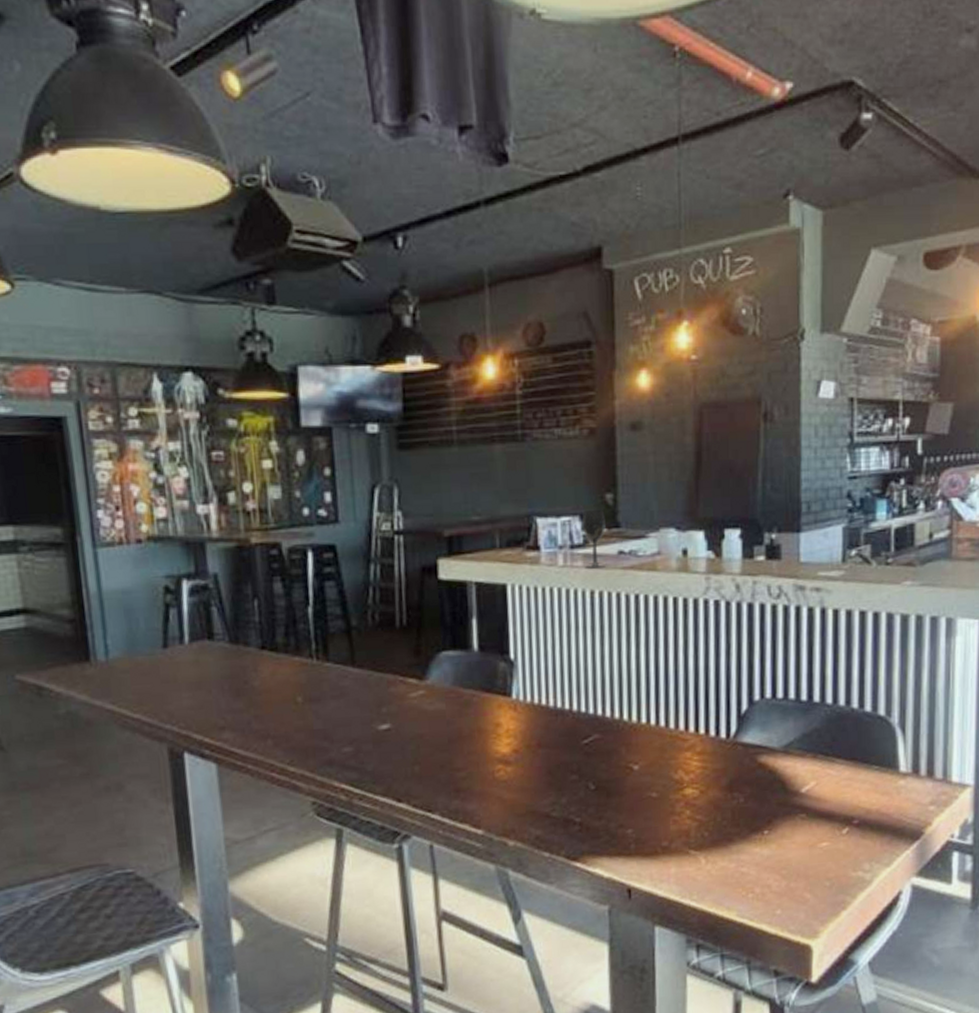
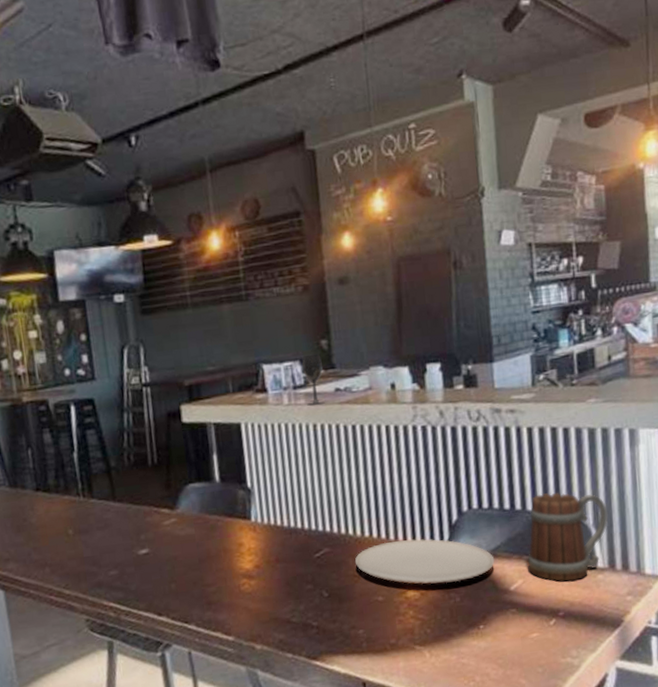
plate: none [629,728,786,782] -> present [355,539,495,584]
beer mug: none [822,684,916,786] -> present [528,492,608,581]

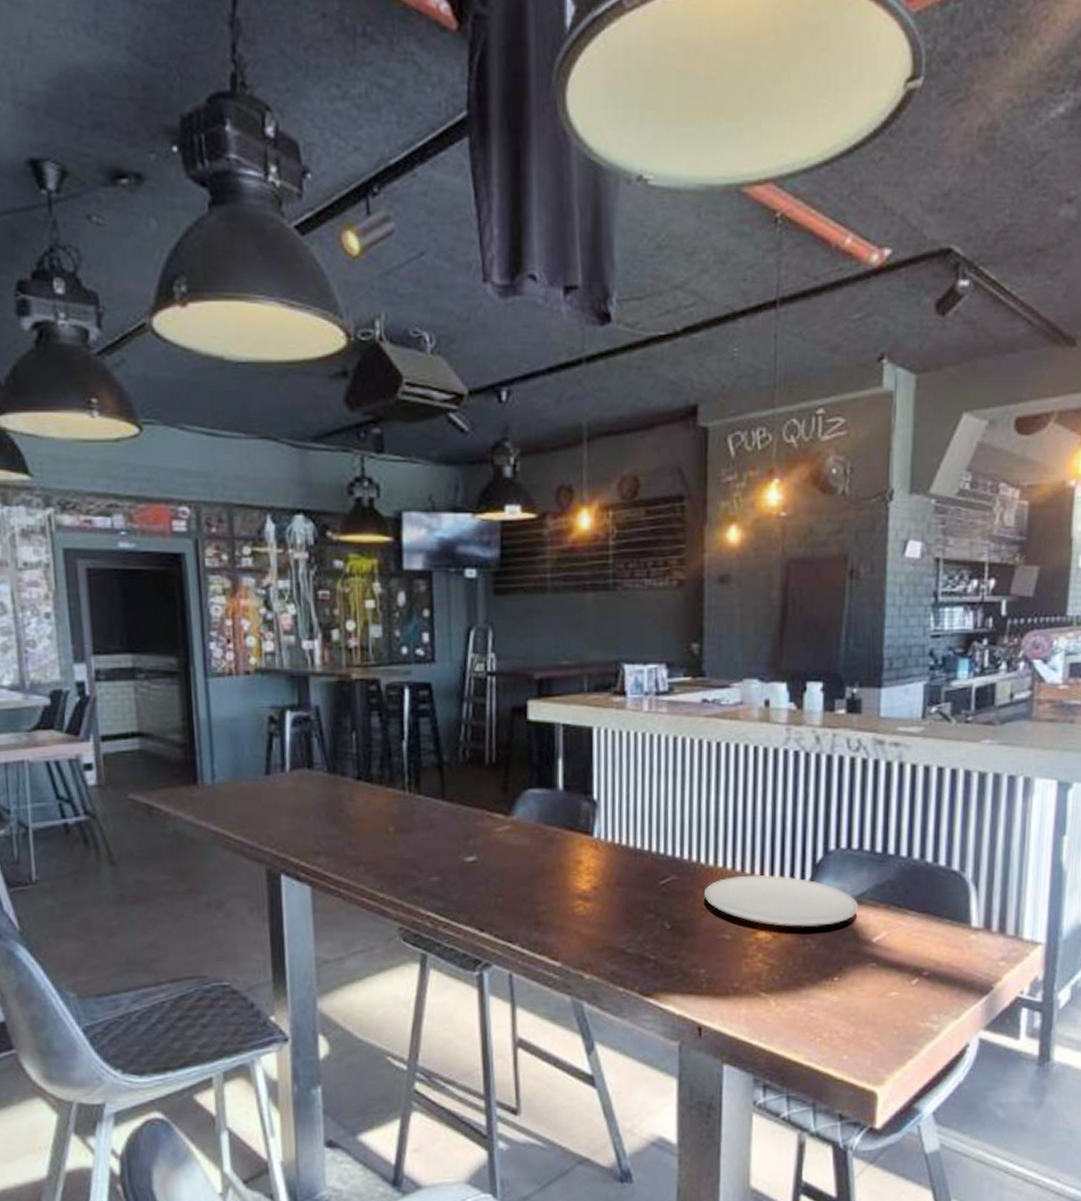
wine glass: present [301,354,325,406] -> none [667,659,692,717]
beer mug: present [528,492,608,581] -> none [894,839,990,938]

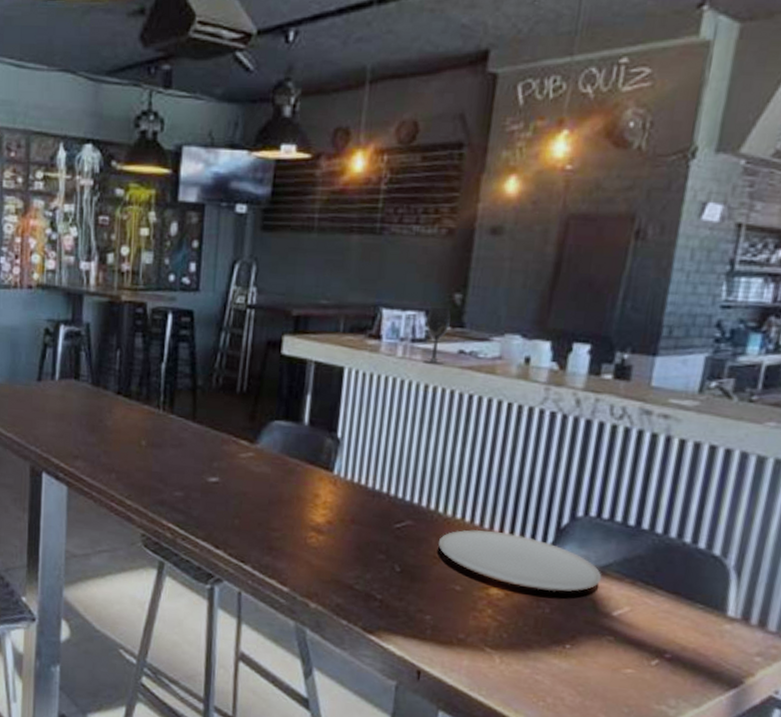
wine glass: none [667,659,692,717] -> present [423,308,452,366]

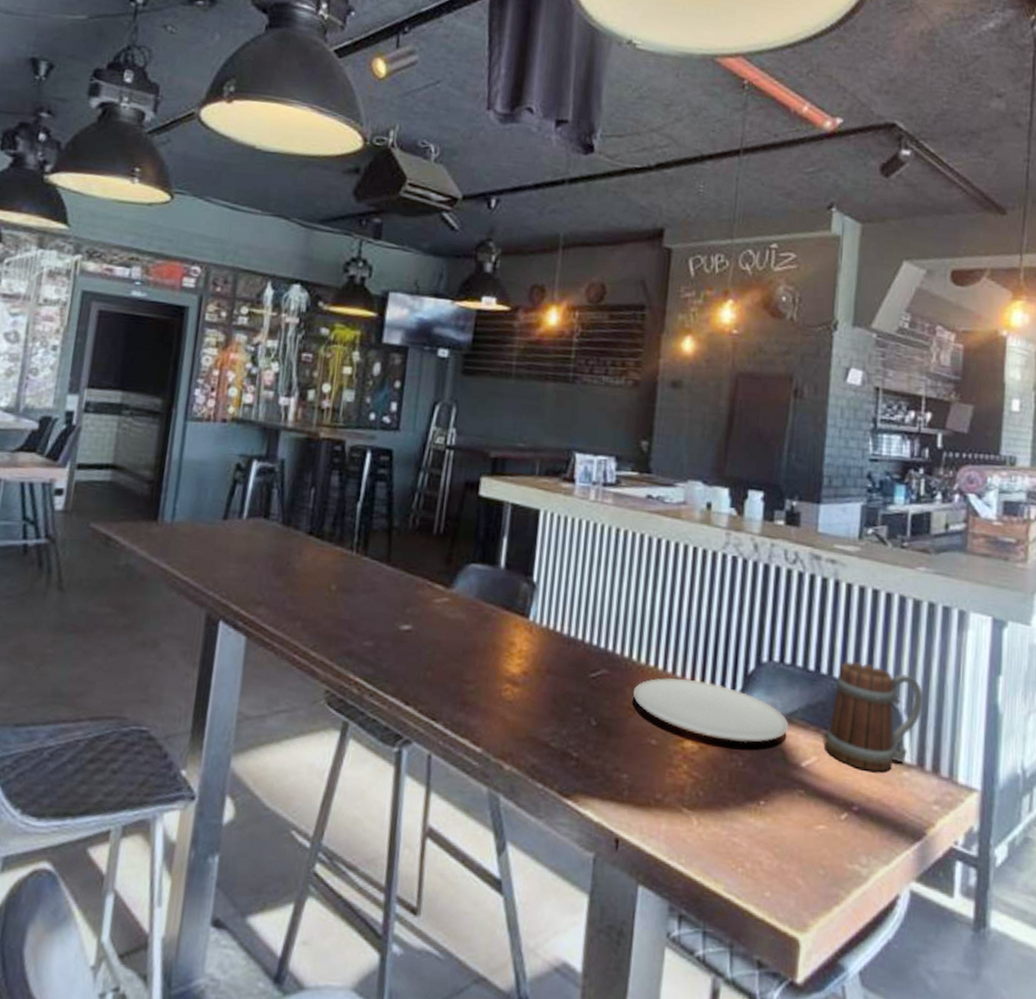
wine glass: present [423,308,452,366] -> none [614,453,639,510]
beer mug: none [640,517,758,624] -> present [825,661,924,772]

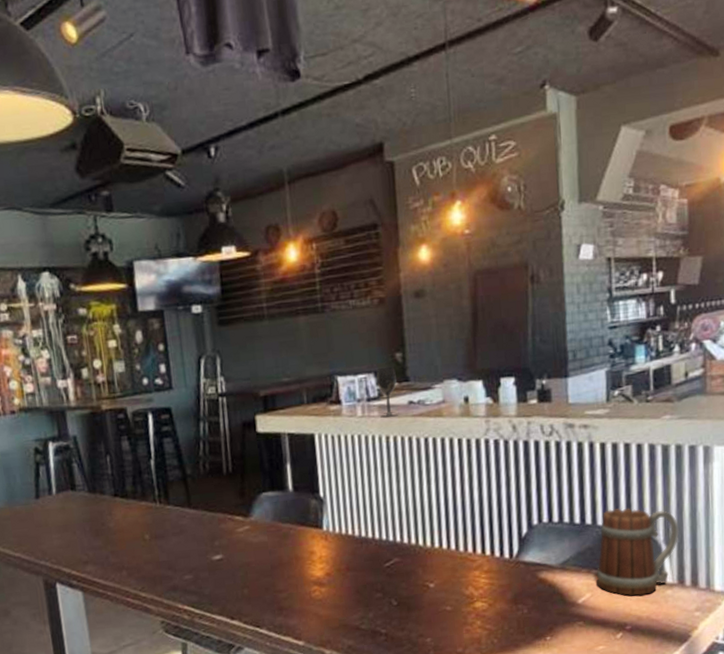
wine glass: none [614,453,639,510] -> present [376,367,398,419]
plate: present [633,678,789,743] -> none [425,551,564,596]

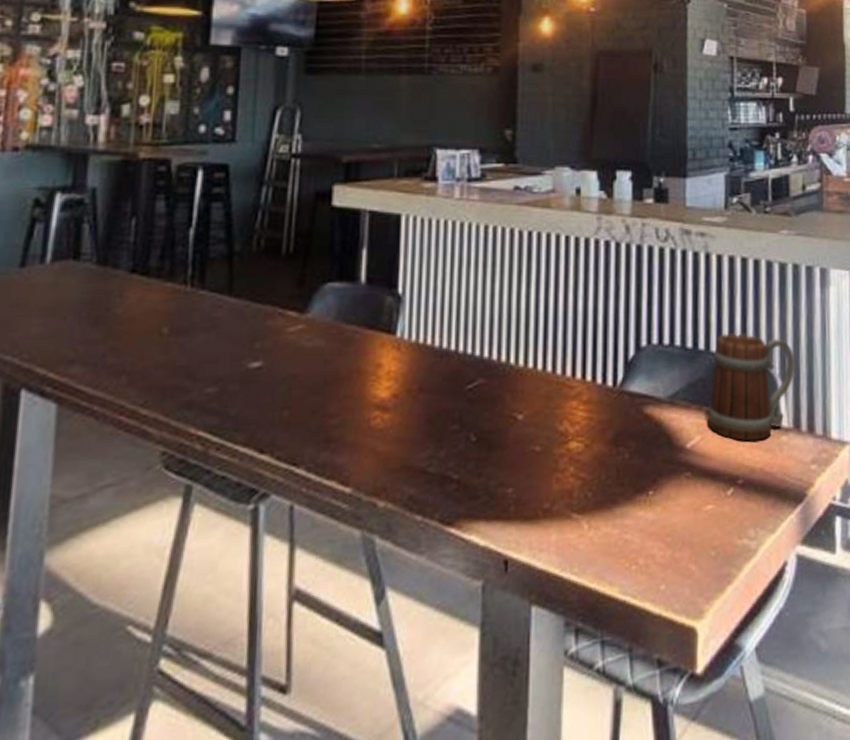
wine glass: present [376,367,398,419] -> none [480,145,505,204]

